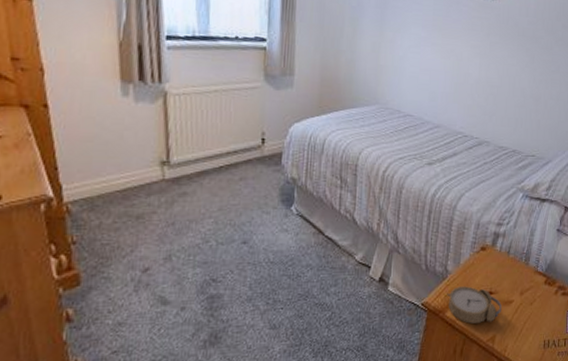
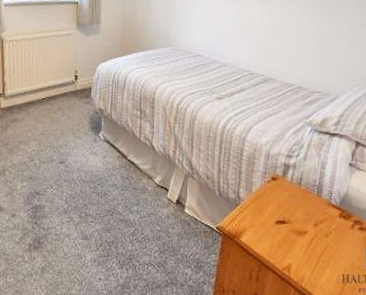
alarm clock: present [447,286,502,324] -> none [240,213,296,251]

